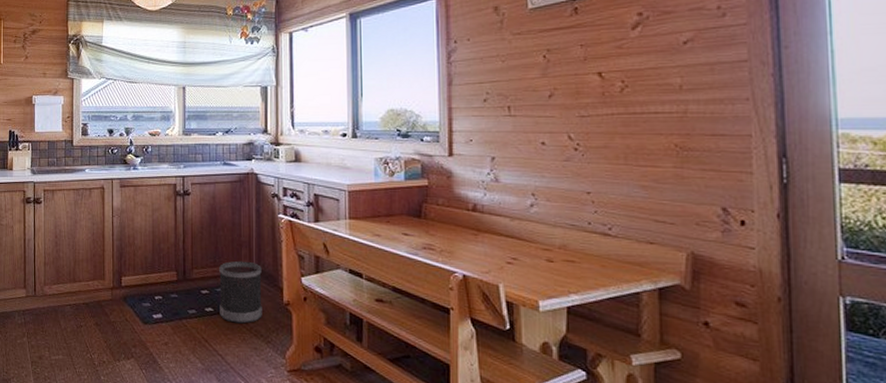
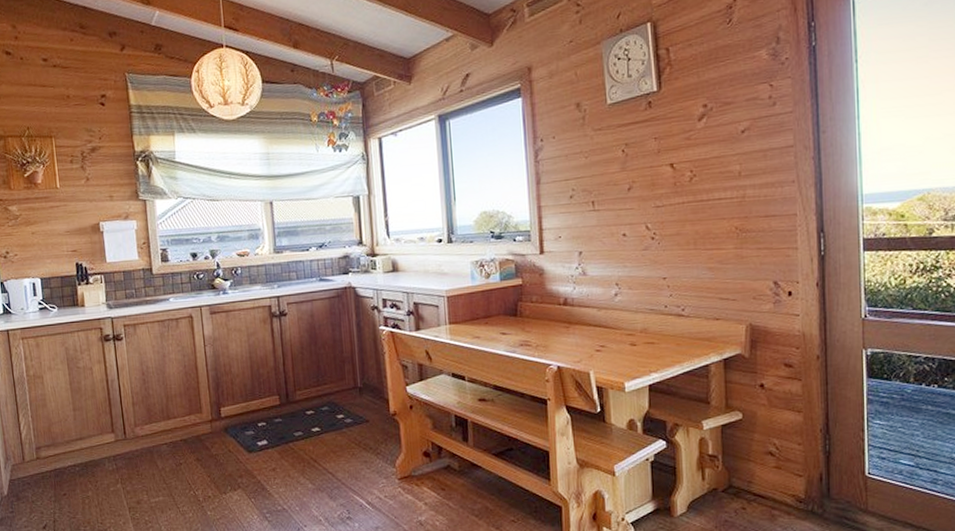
wastebasket: present [219,260,262,324] -> none [323,376,370,440]

